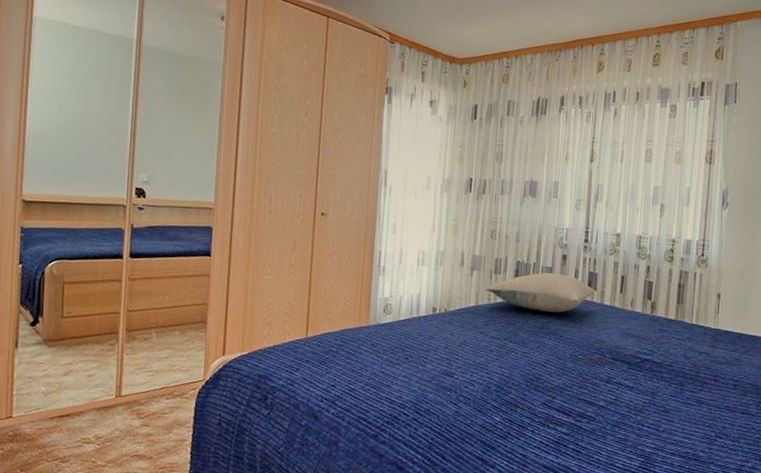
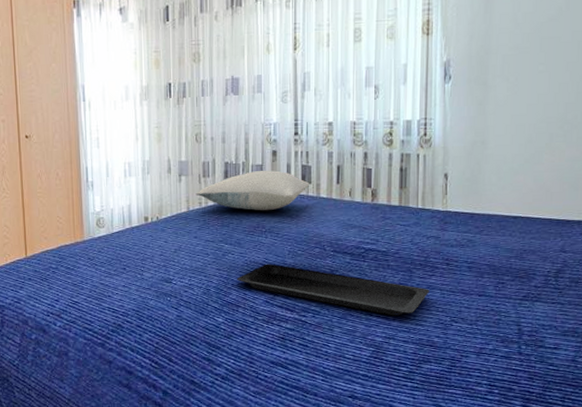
serving tray: none [517,365,698,428] -> present [236,263,430,316]

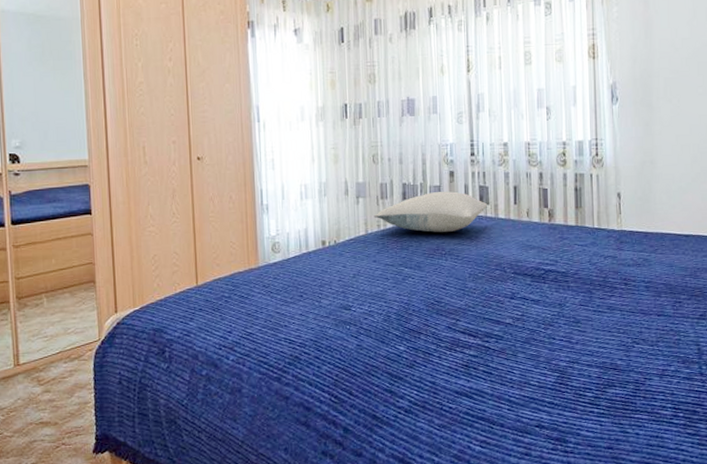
serving tray: present [236,263,430,316] -> none [417,287,610,339]

